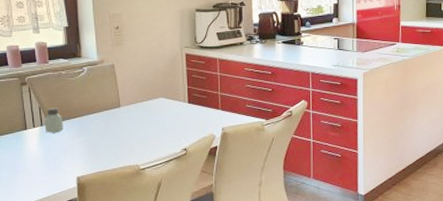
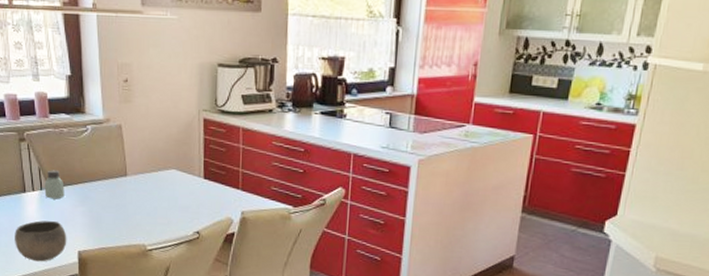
bowl: none [16,153,66,191] -> present [15,220,67,262]

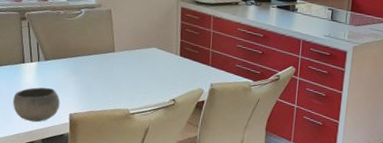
saltshaker: present [44,170,65,199] -> none [41,45,60,70]

